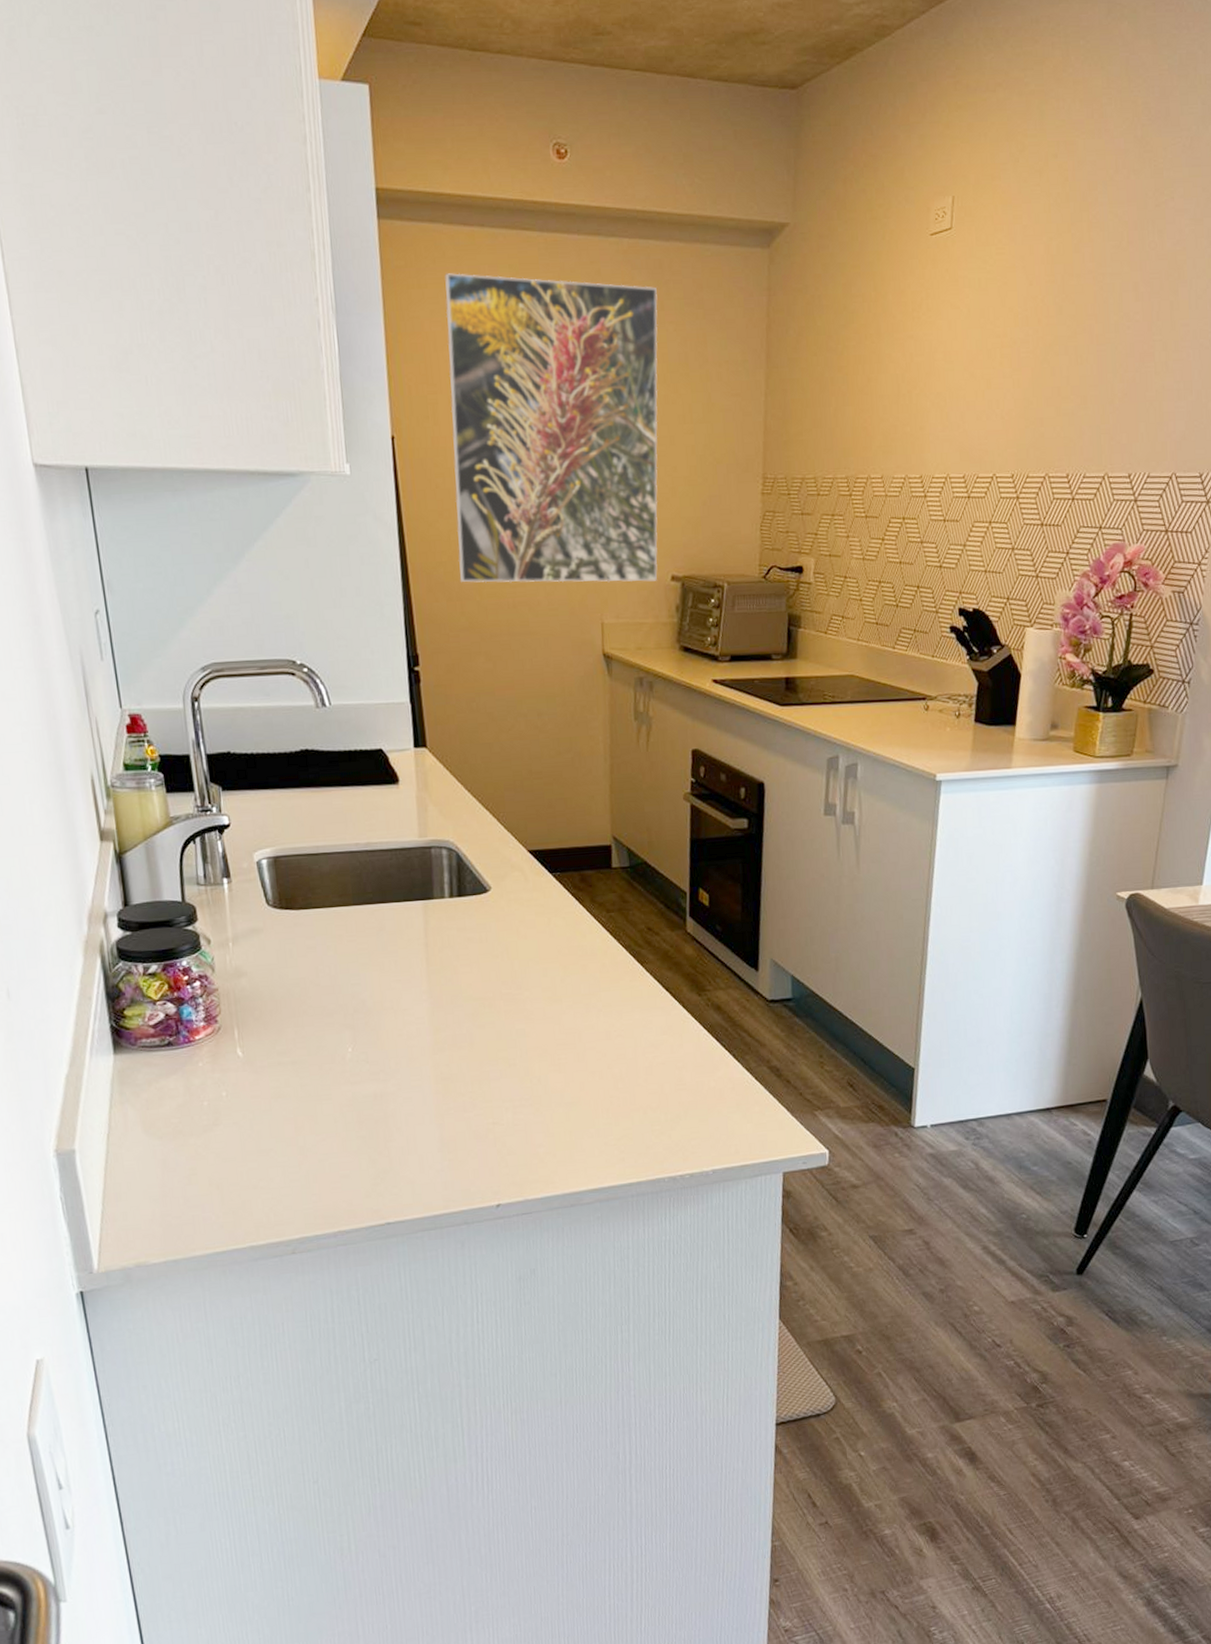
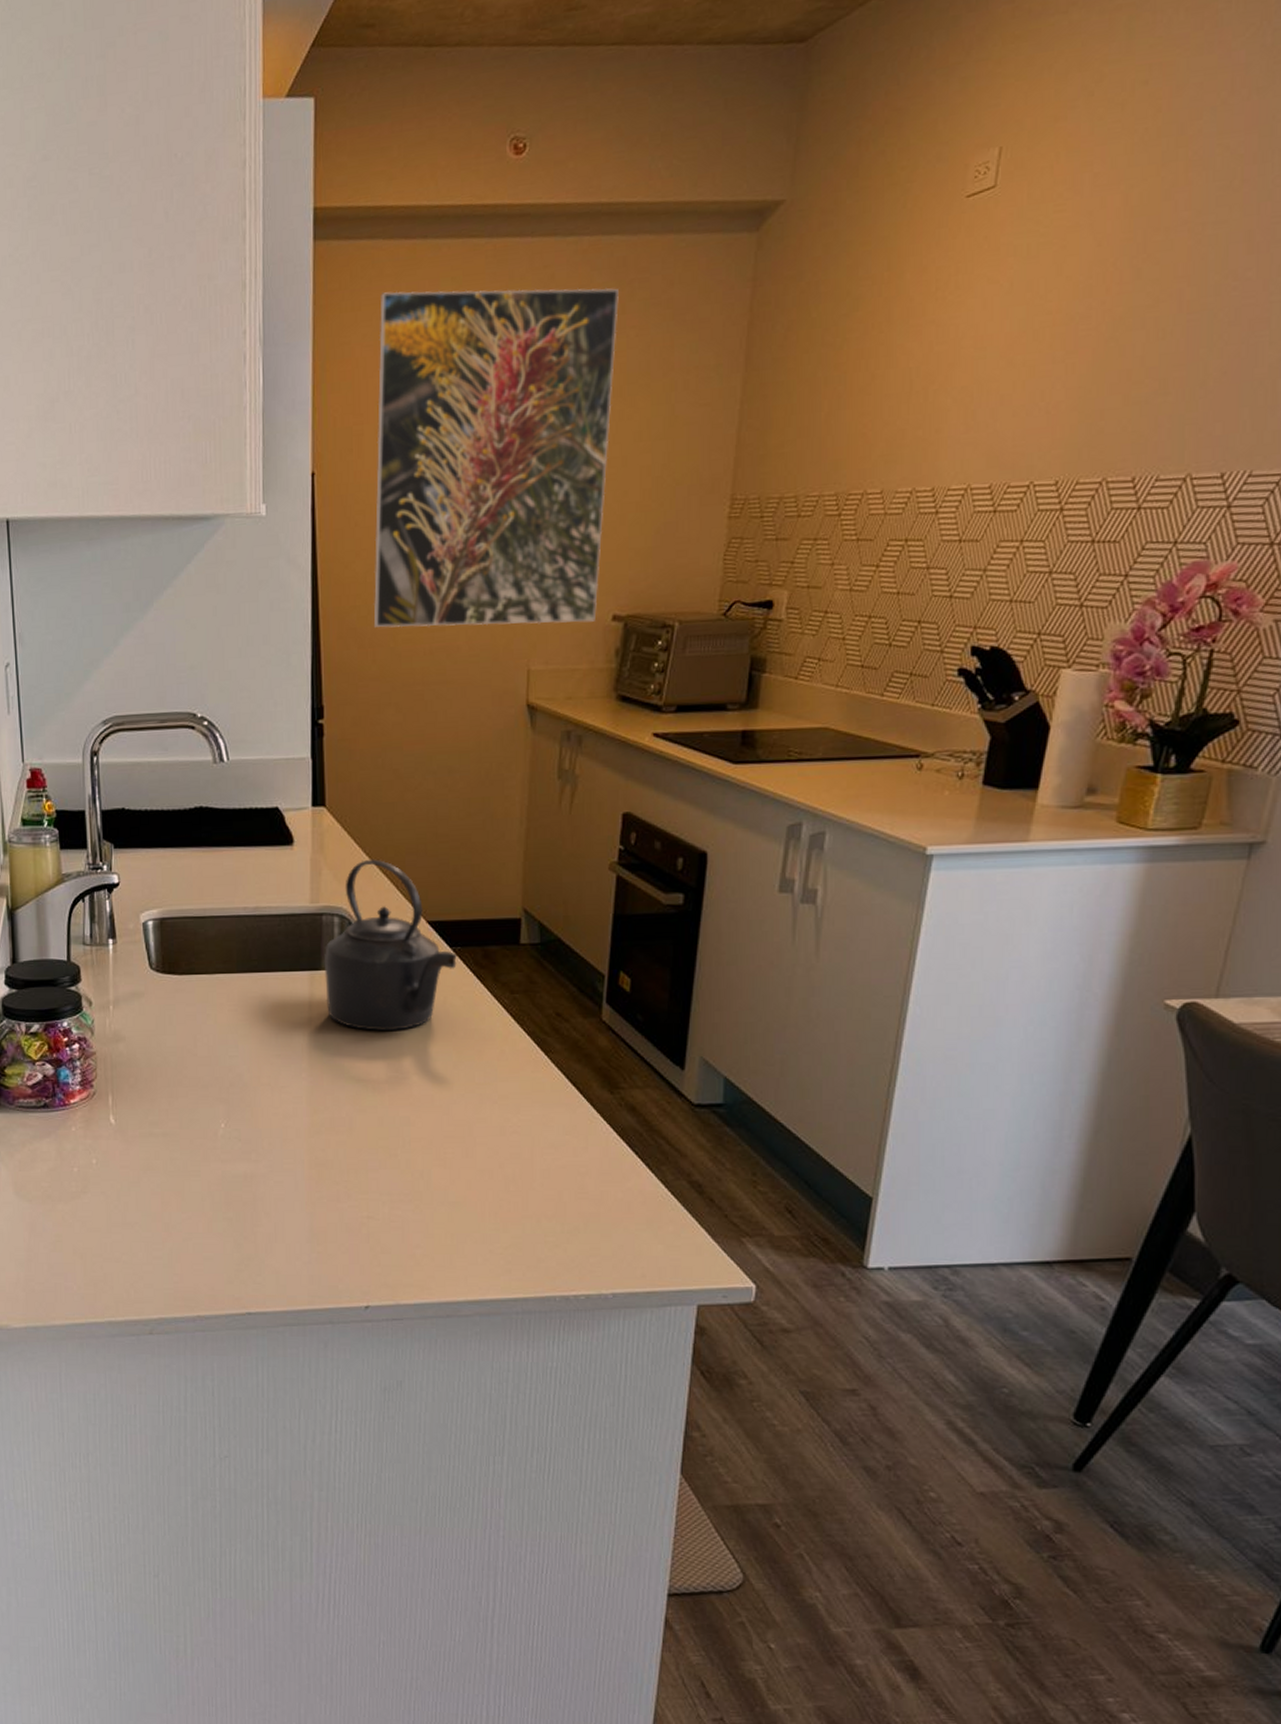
kettle: none [435,795,558,953] -> present [323,859,458,1032]

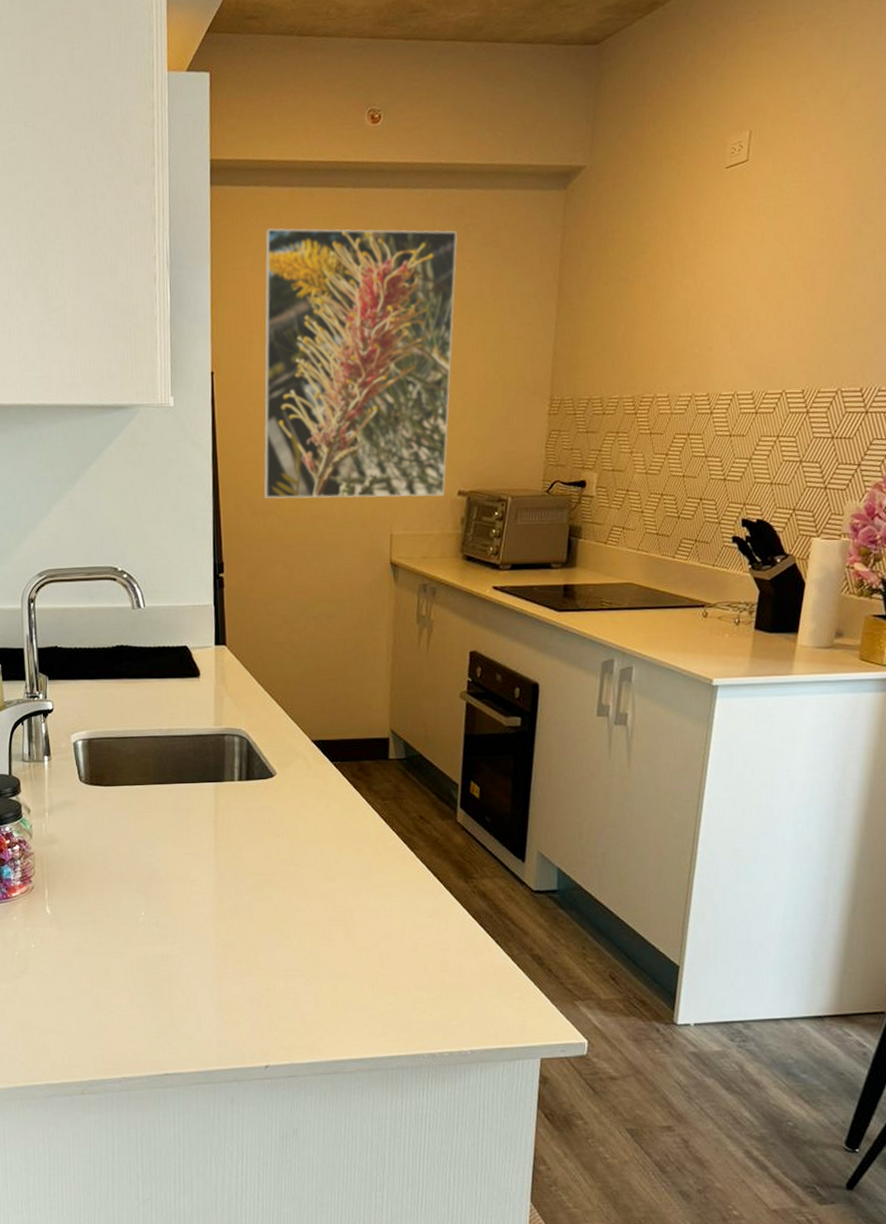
kettle: present [323,859,458,1032] -> none [226,689,338,833]

